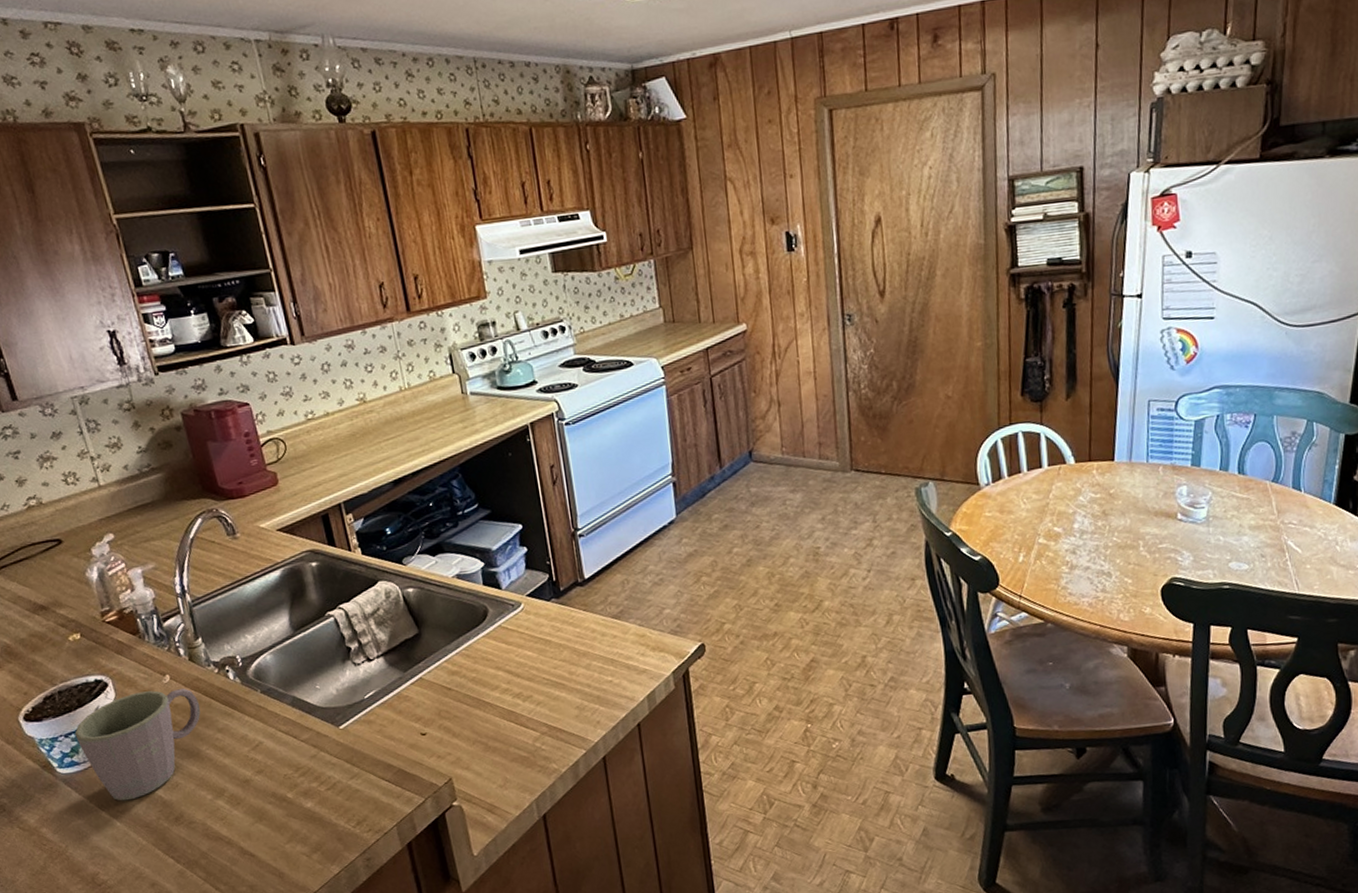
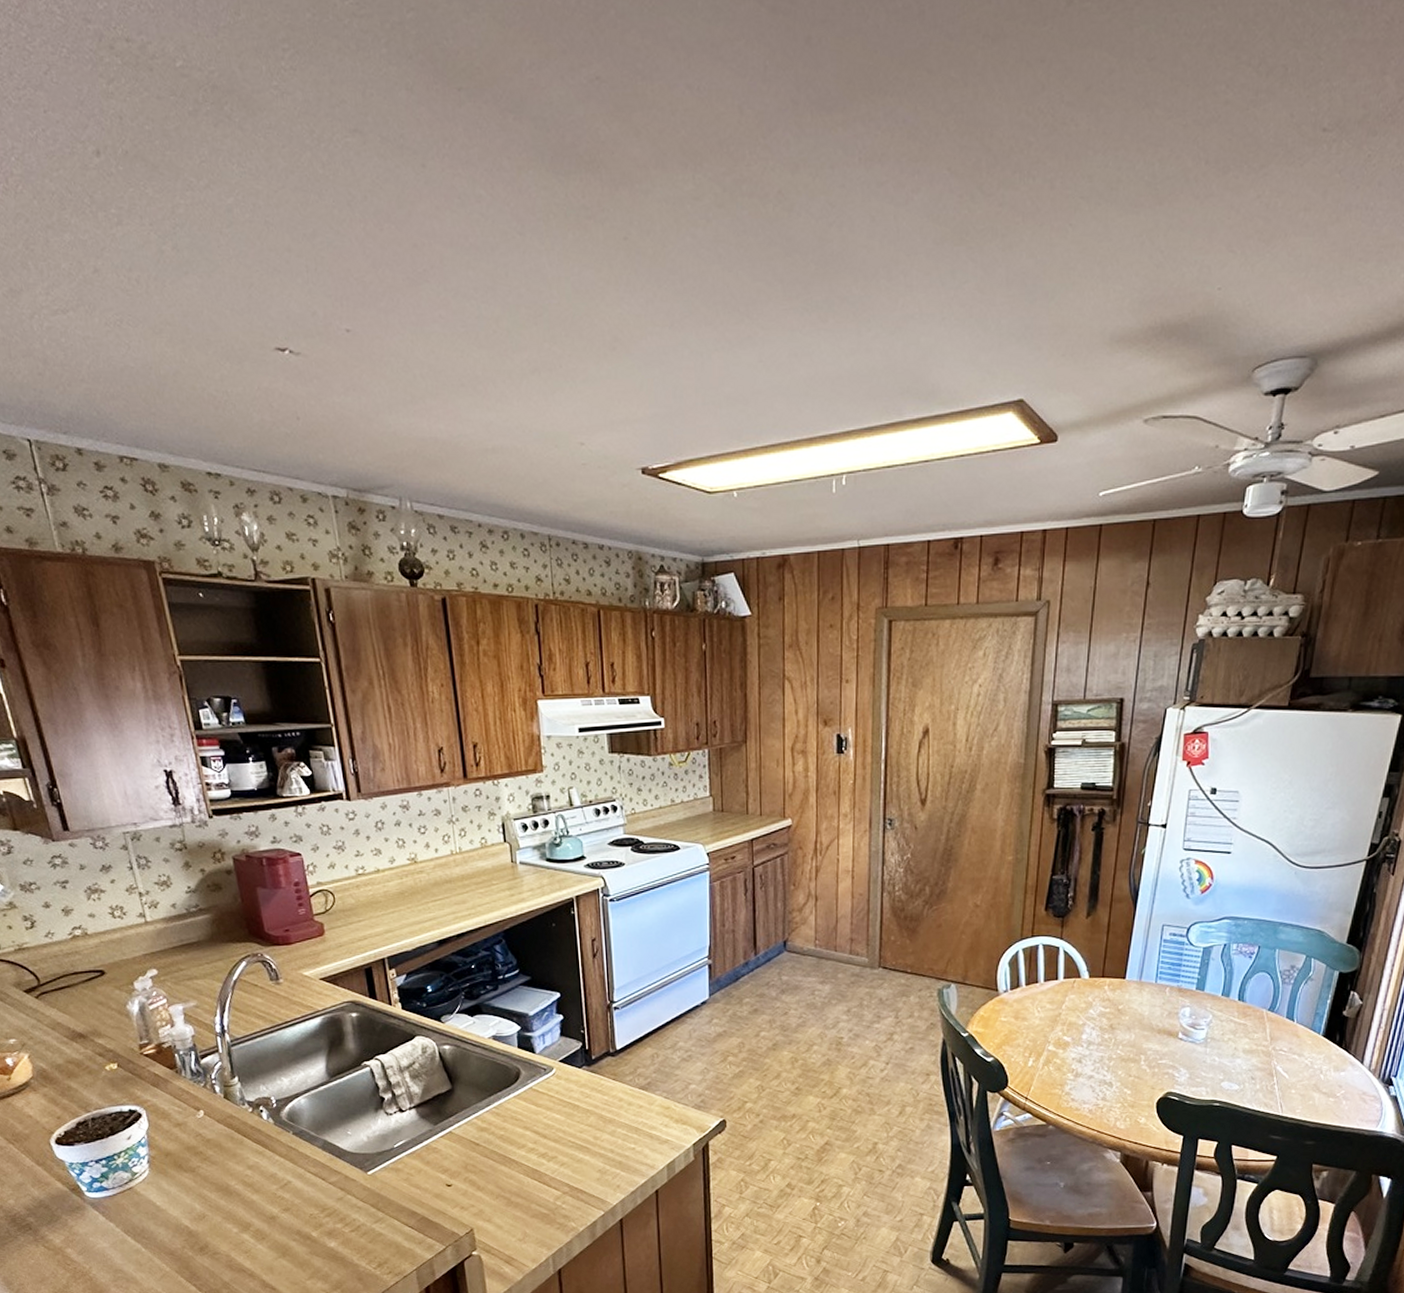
mug: present [74,688,201,801] -> none [105,1124,233,1228]

